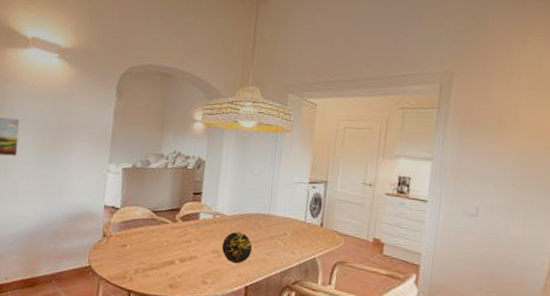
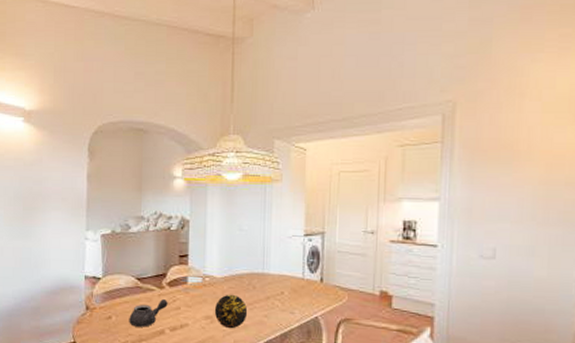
teapot: none [142,231,180,257] -> present [129,298,168,327]

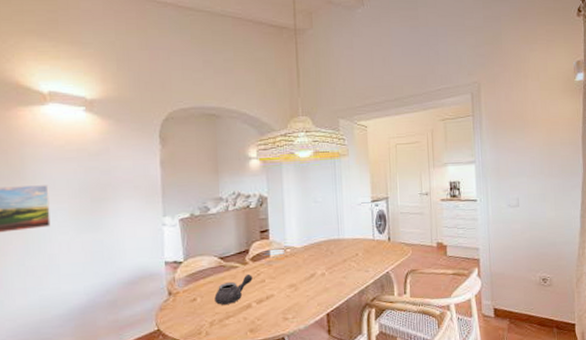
decorative orb: present [214,294,248,329] -> none [297,261,328,294]

